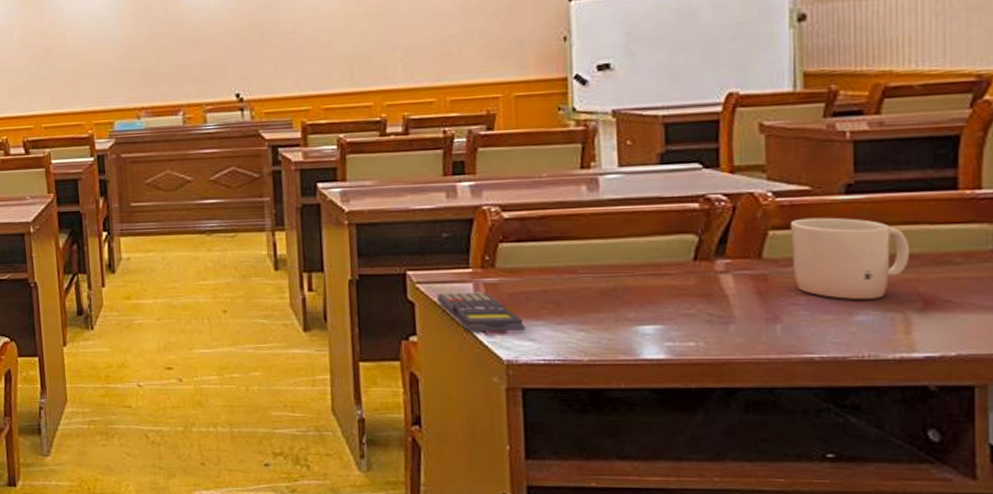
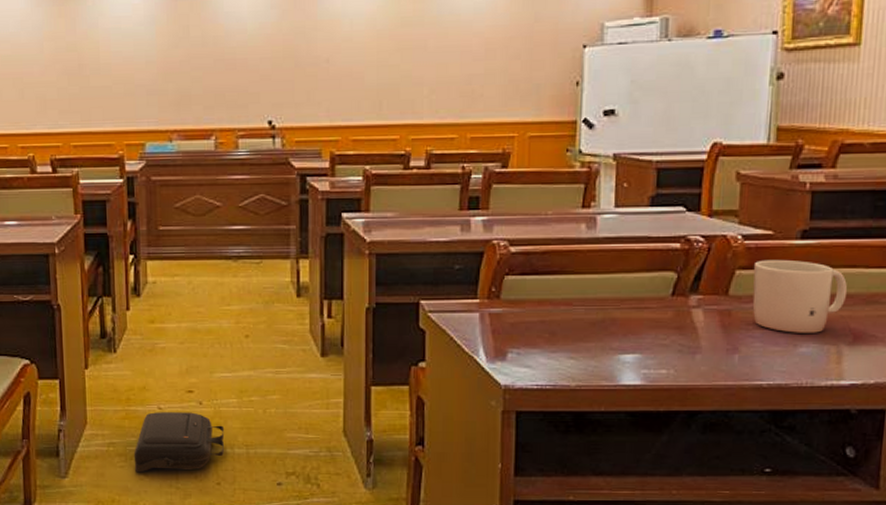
laptop bag: none [115,390,207,452] -> present [133,412,225,473]
calculator: present [438,292,525,331] -> none [447,321,523,358]

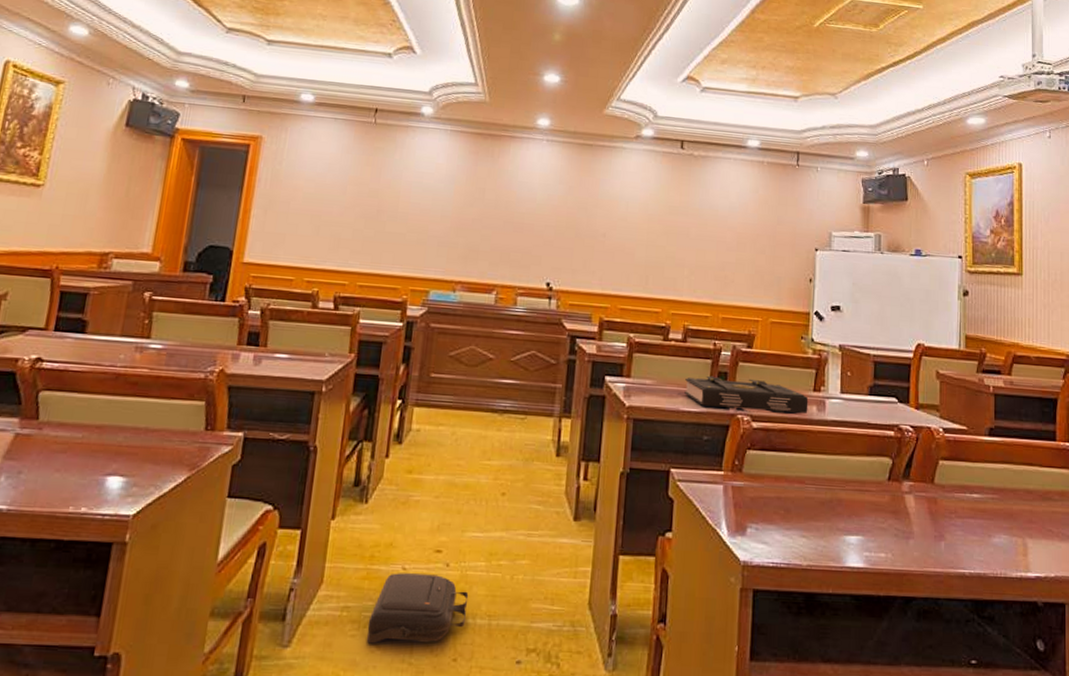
spell book: none [431,201,576,235] -> present [684,375,809,413]
mug: present [752,259,848,333] -> none [953,452,1028,525]

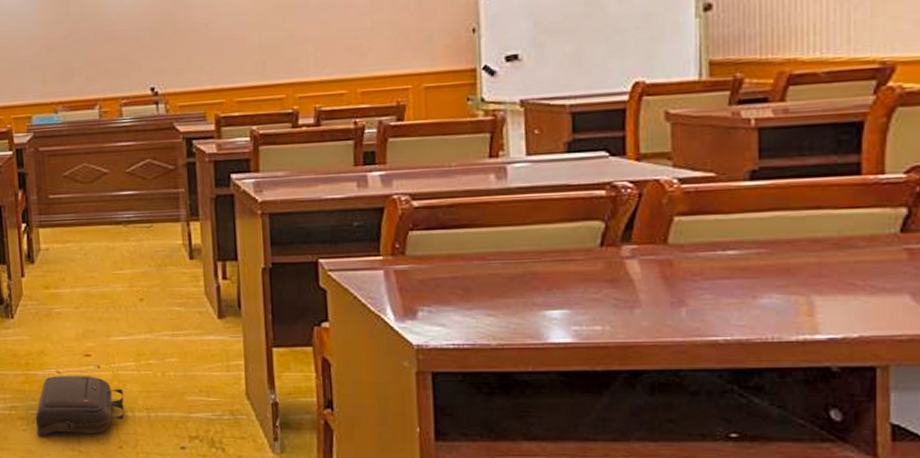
spell book: present [684,375,809,413] -> none [324,154,484,191]

